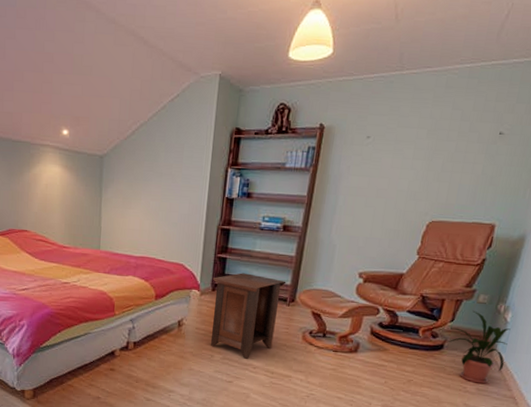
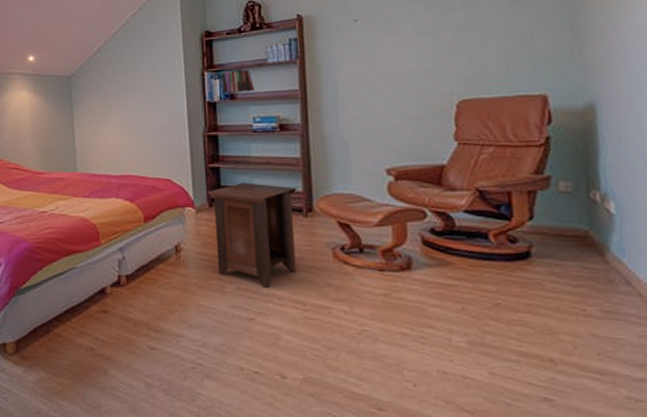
books: none [241,169,270,193] -> present [221,69,254,93]
house plant: present [437,310,511,384] -> none [513,203,632,303]

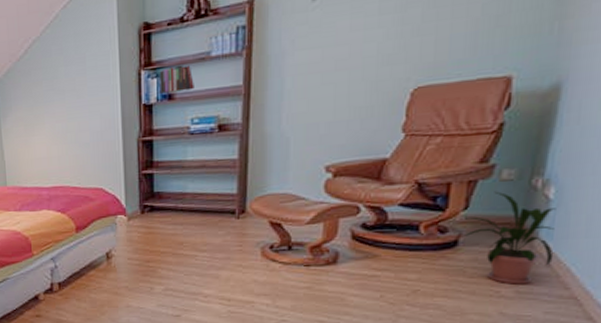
nightstand: present [207,183,297,288] -> none [139,187,232,287]
house plant: none [513,203,632,303] -> present [445,191,556,285]

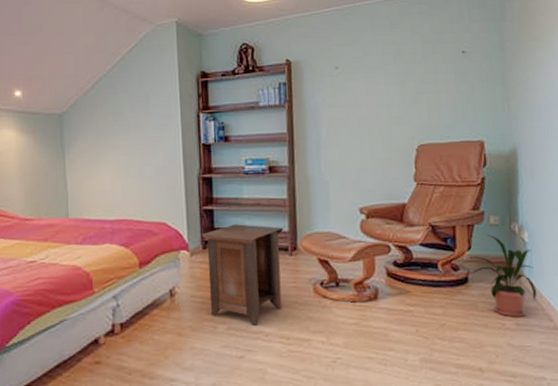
nightstand: none [139,187,232,287] -> present [201,224,284,326]
books: present [159,65,194,93] -> none [216,111,247,135]

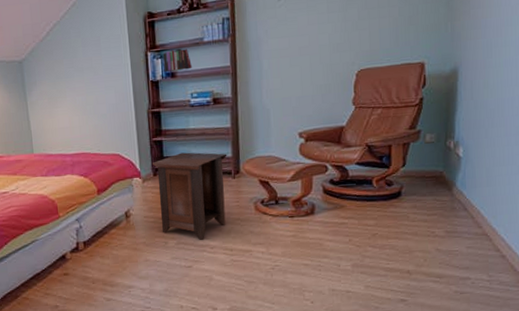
books: none [216,111,247,135] -> present [163,48,192,72]
house plant: present [456,234,537,317] -> none [390,151,468,226]

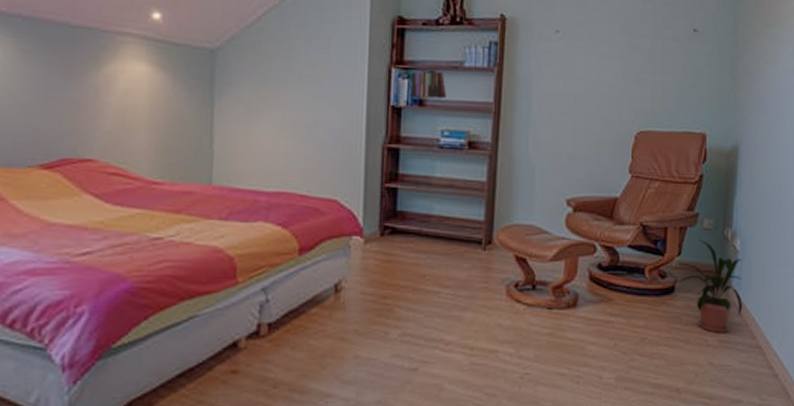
nightstand: present [152,152,227,240] -> none [380,208,479,332]
house plant: none [390,151,468,226] -> present [664,239,743,333]

